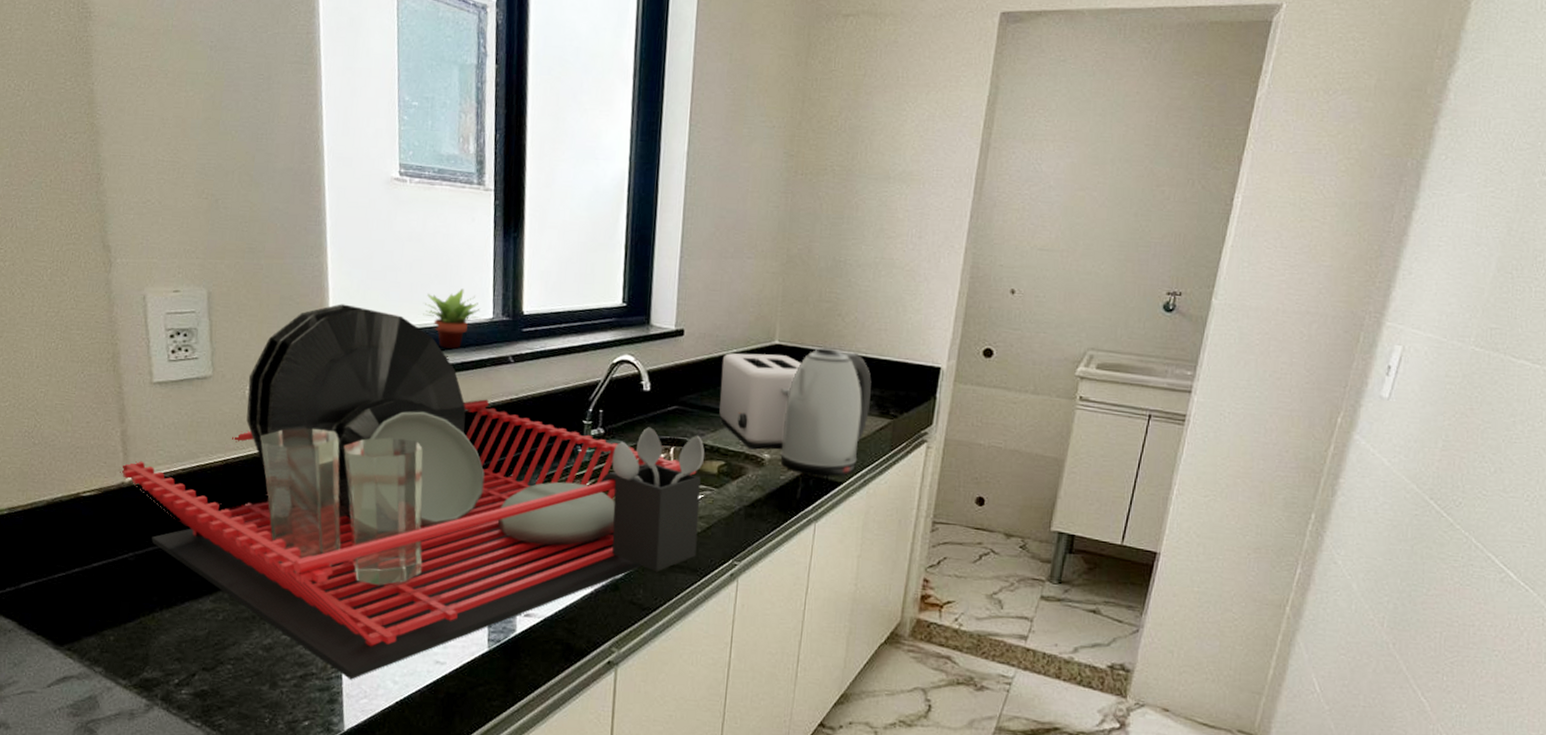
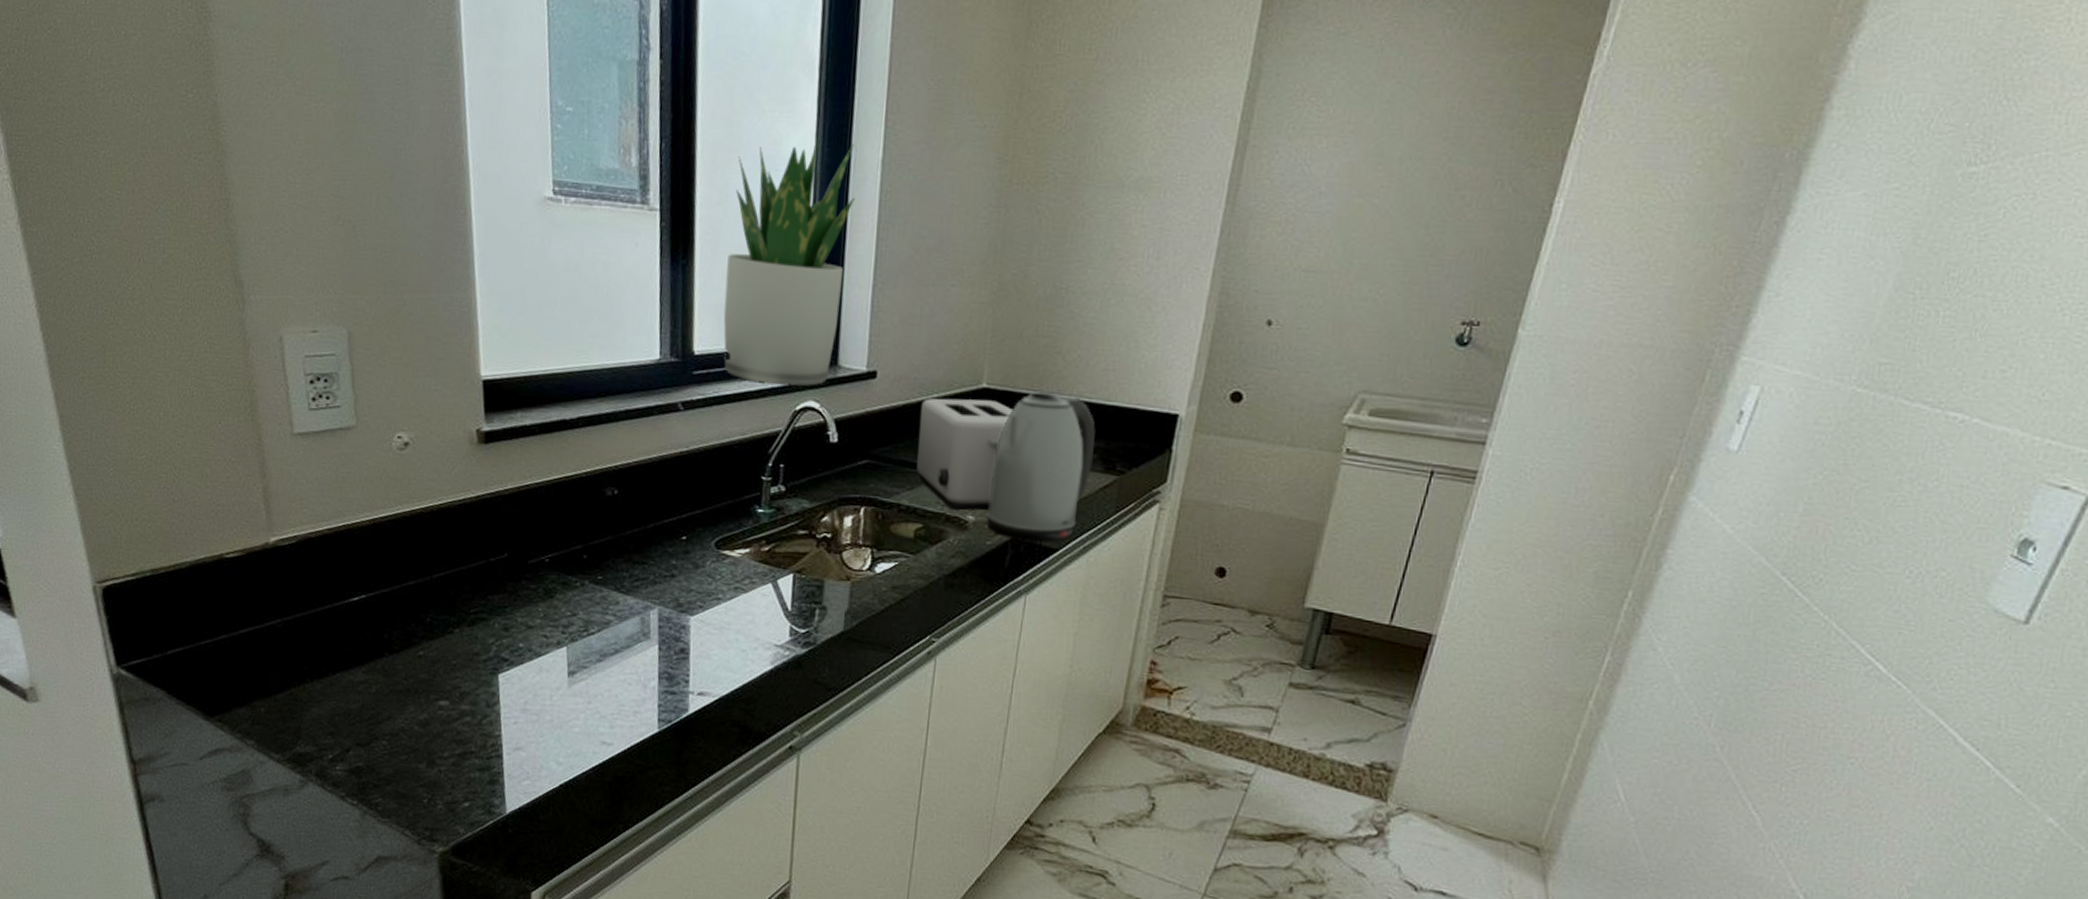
dish rack: present [120,304,705,680] -> none [263,344,900,760]
succulent plant: present [423,288,481,349] -> none [582,325,647,395]
planter: none [550,131,664,343] -> present [723,135,855,387]

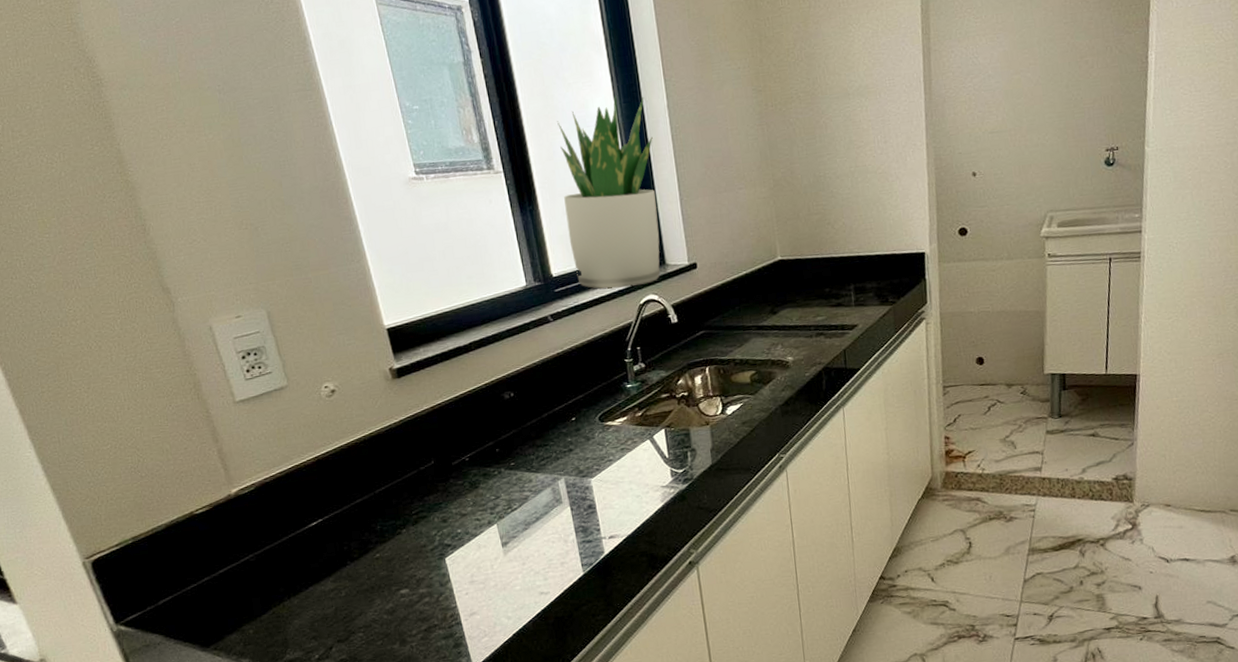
toaster: present [916,398,1013,511] -> none [735,268,804,356]
kettle: present [987,393,1096,543] -> none [797,253,871,368]

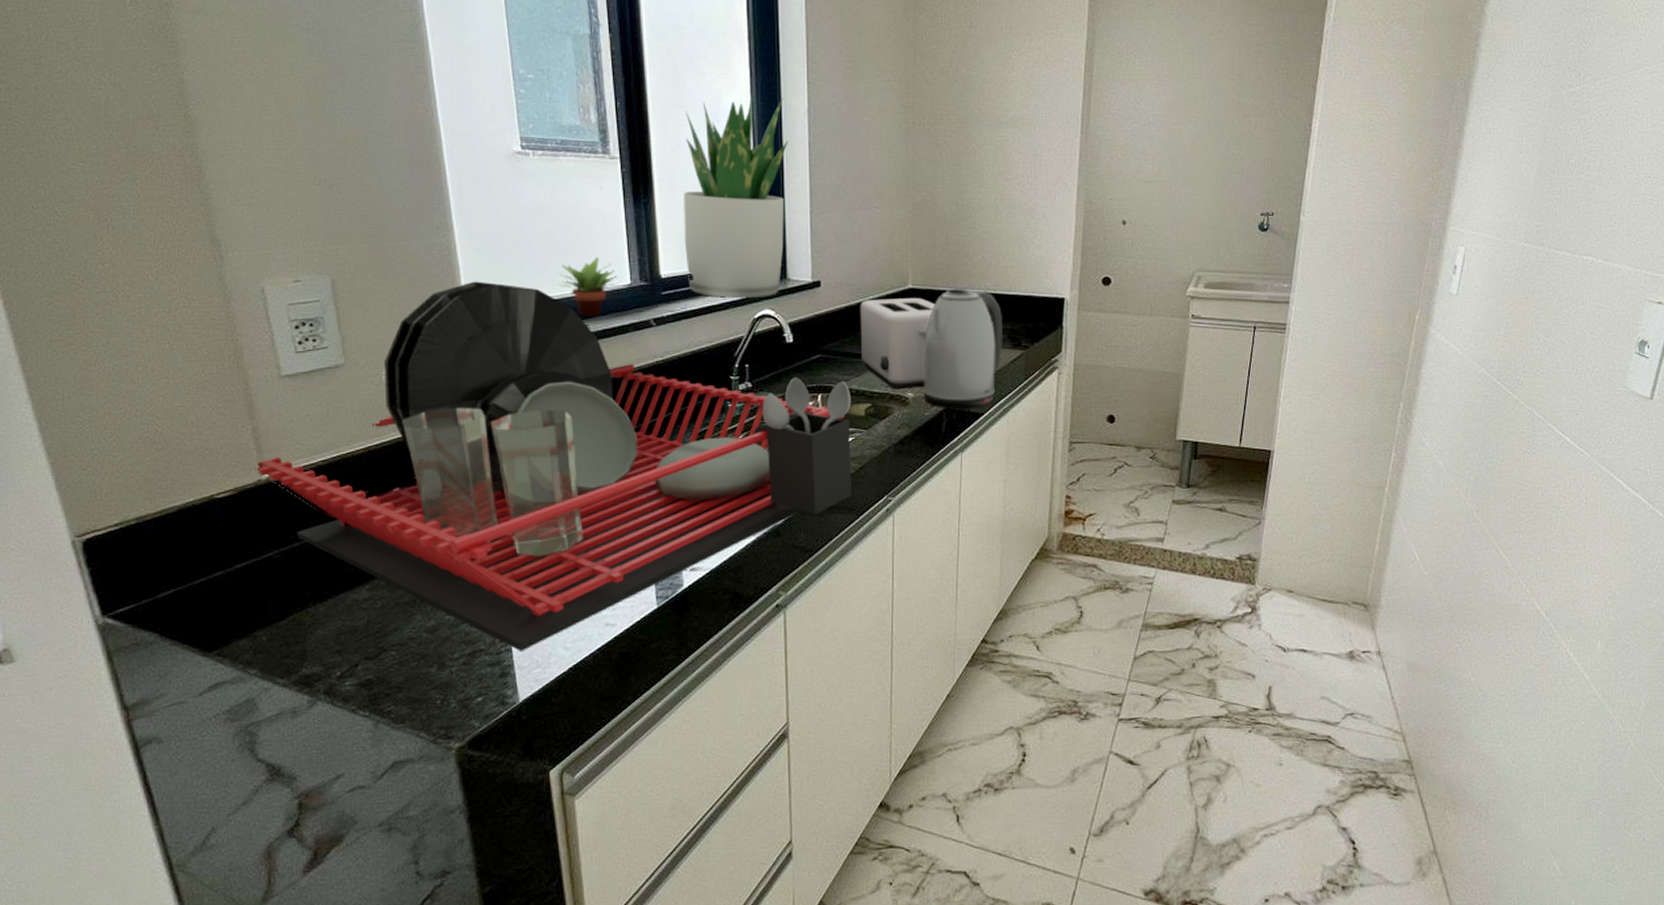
dish rack: none [224,298,746,624] -> present [255,281,852,651]
succulent plant: none [464,264,516,321] -> present [559,257,619,317]
toaster: none [735,268,804,356] -> present [860,298,935,390]
kettle: none [797,253,871,368] -> present [923,289,1003,410]

